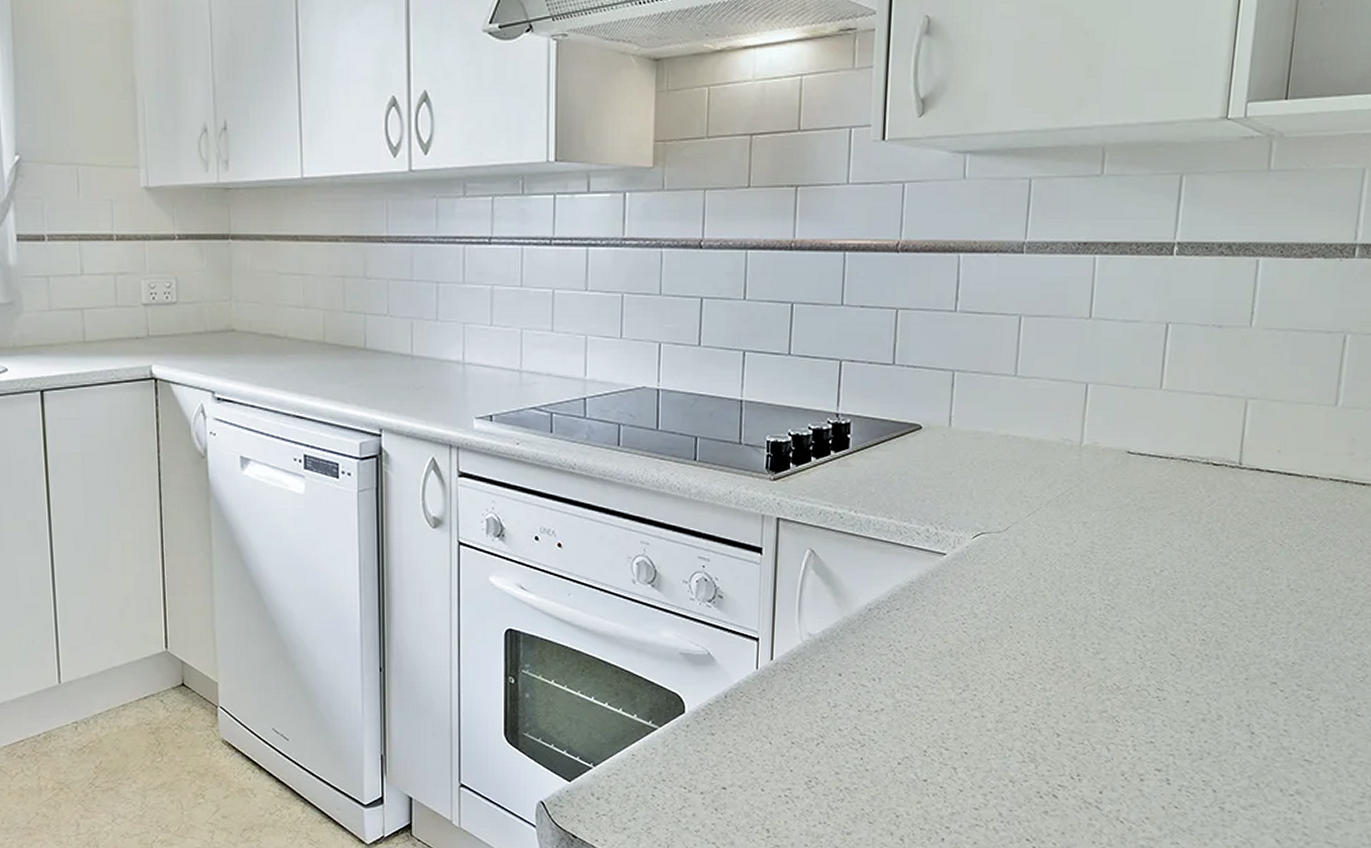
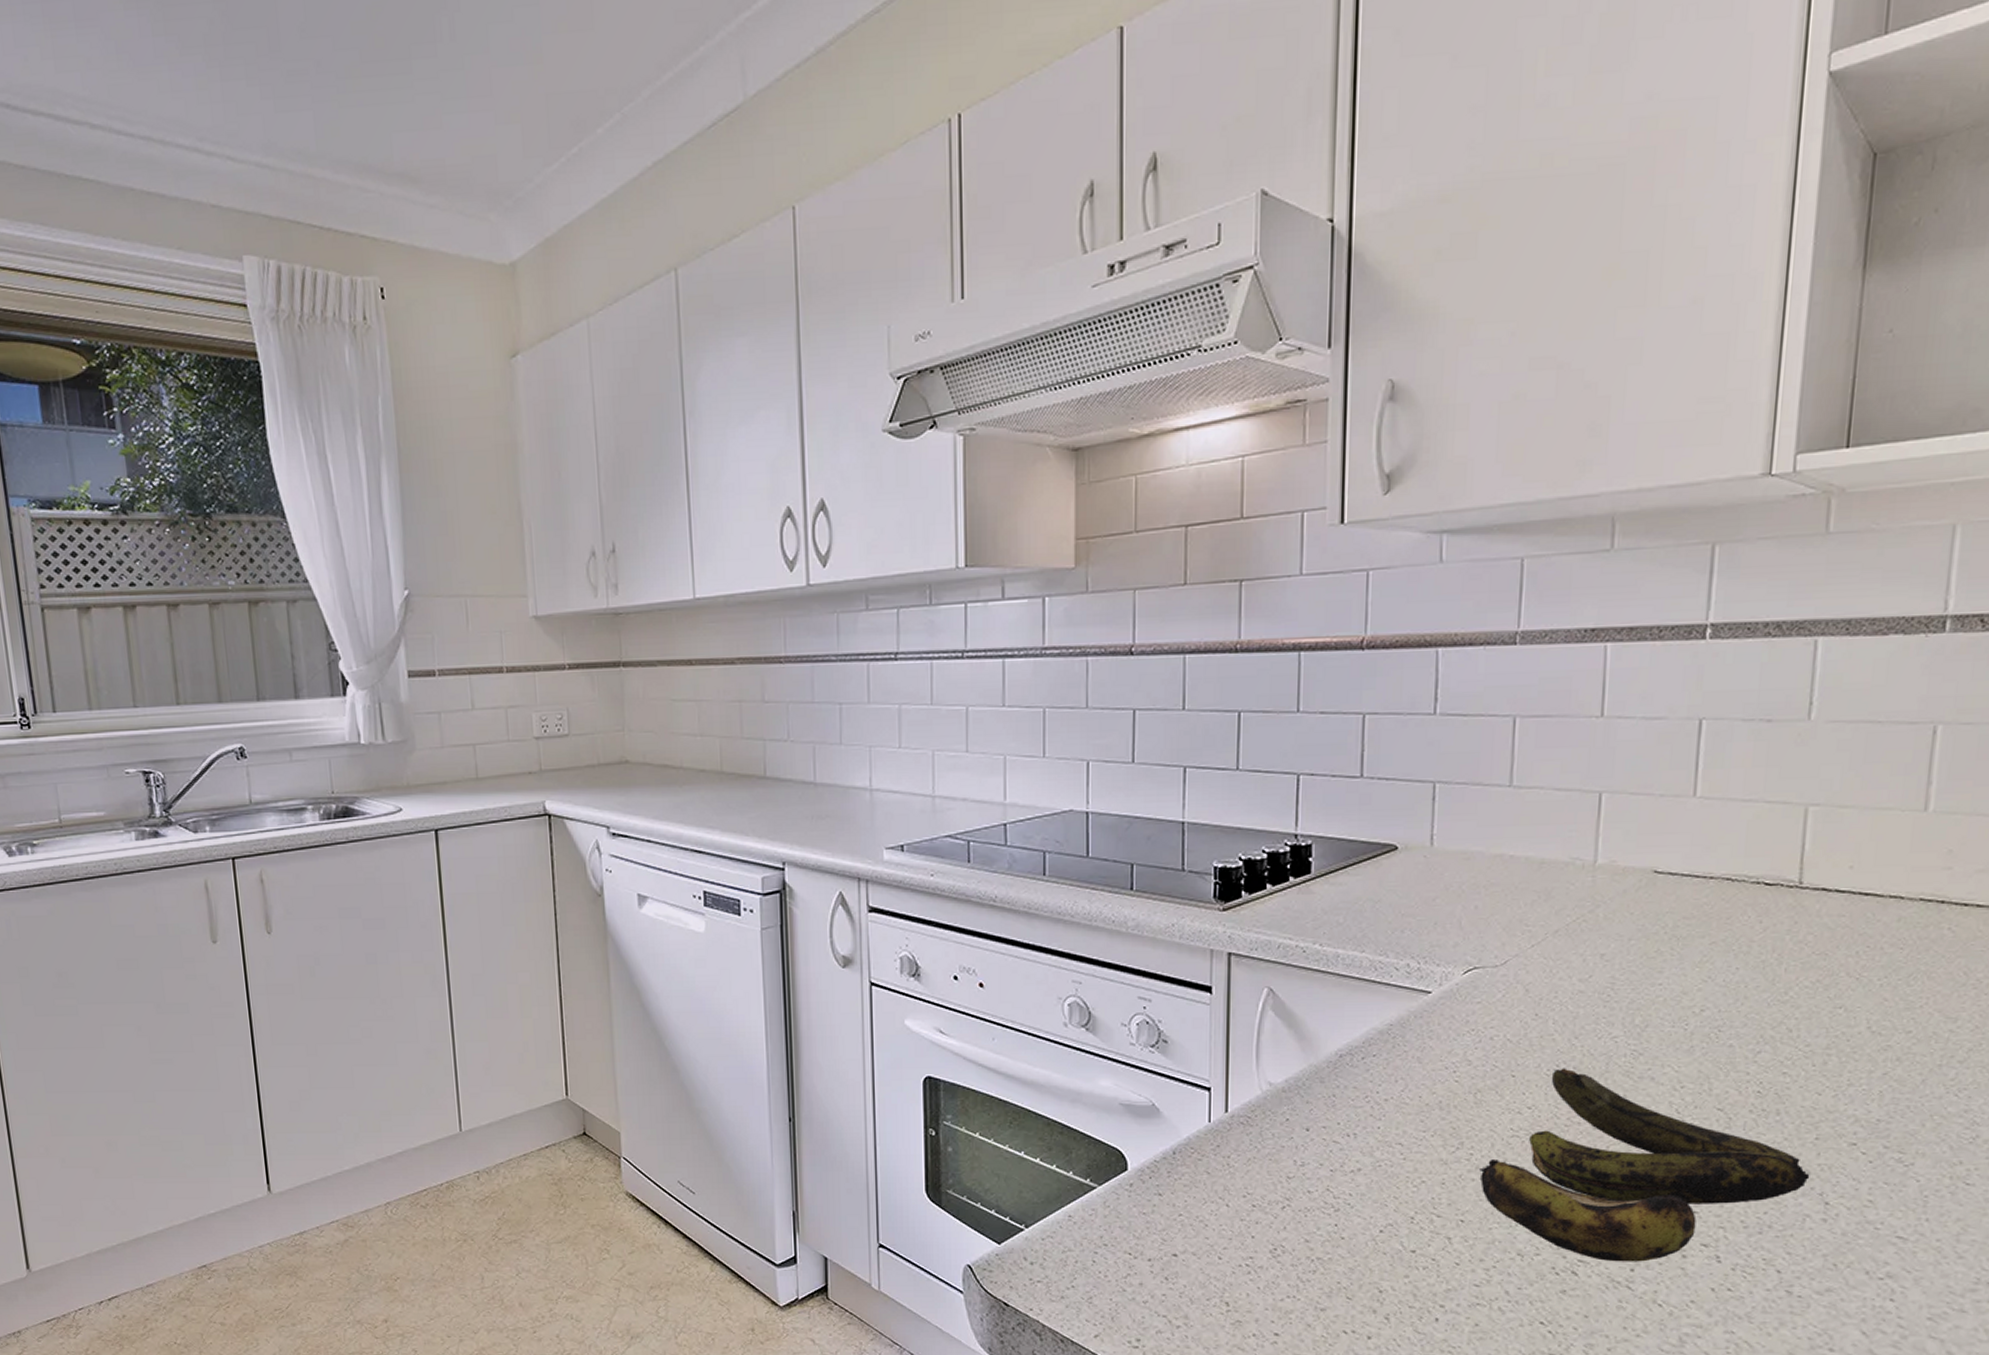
banana: none [981,620,1241,786] -> present [1480,1068,1810,1262]

